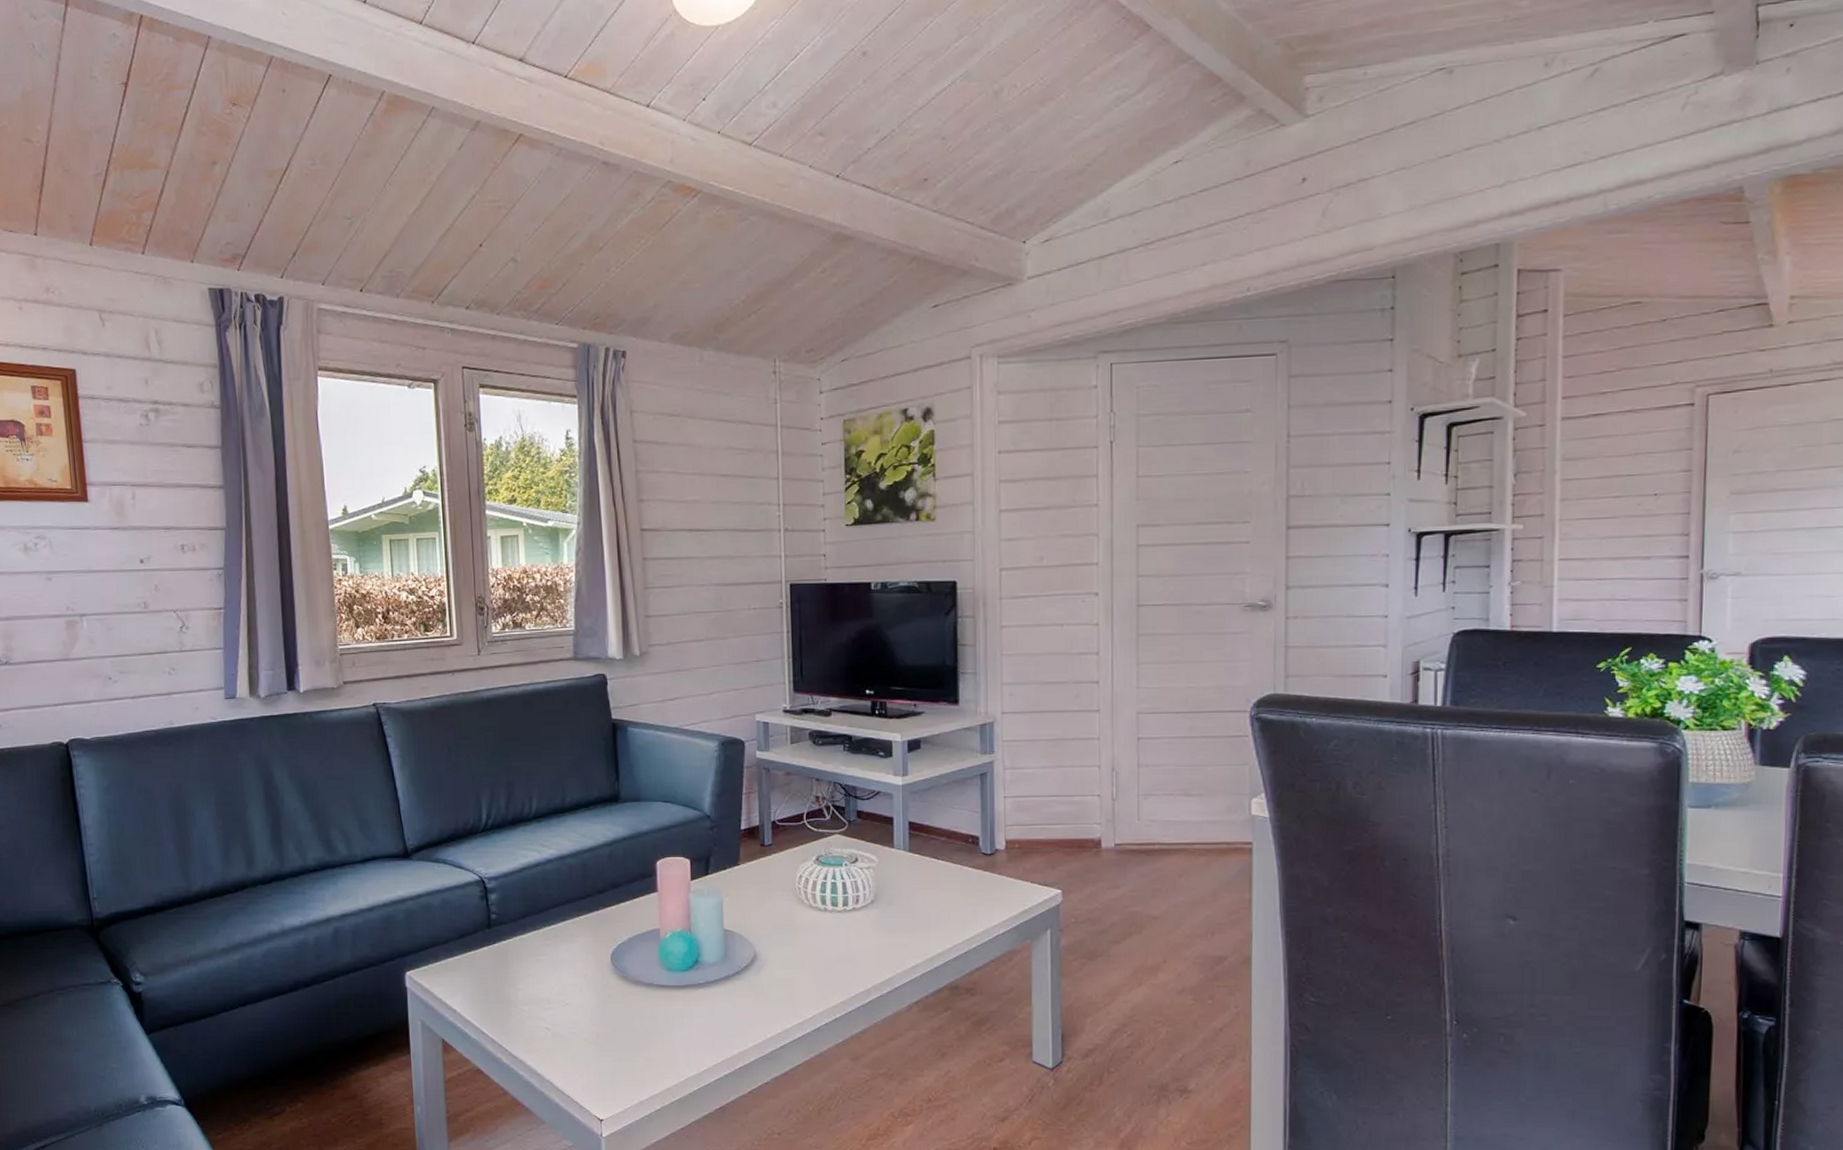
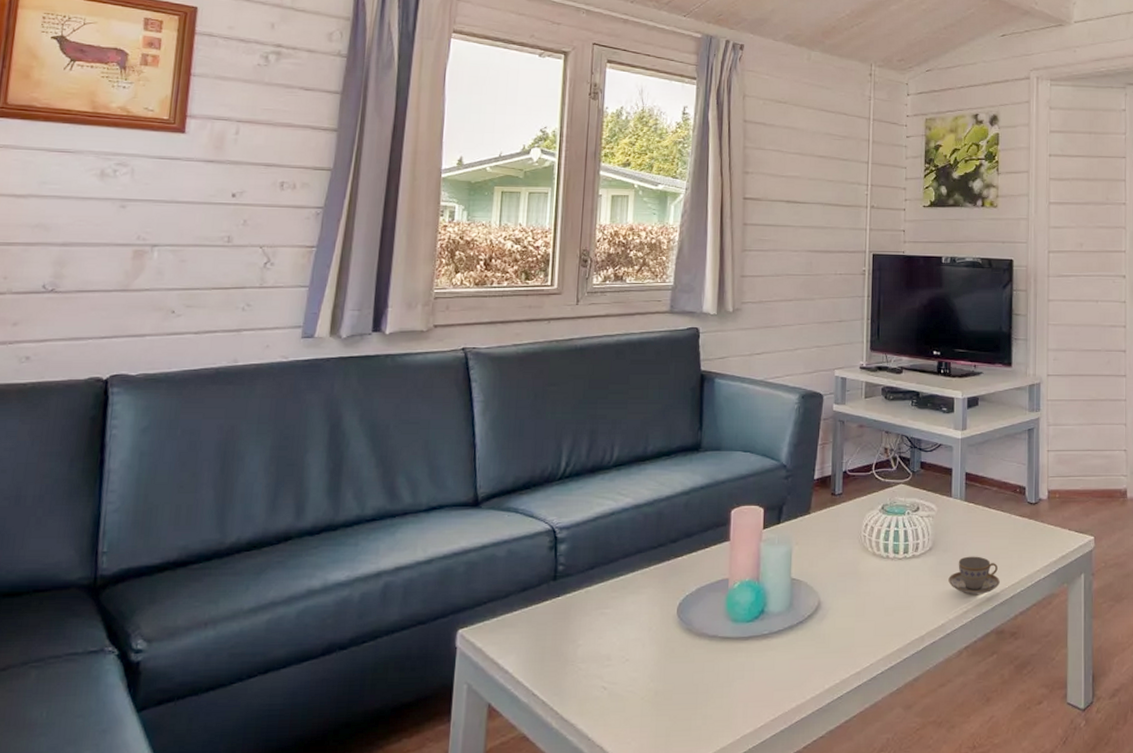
teacup: none [894,909,952,950] -> present [948,556,1000,596]

